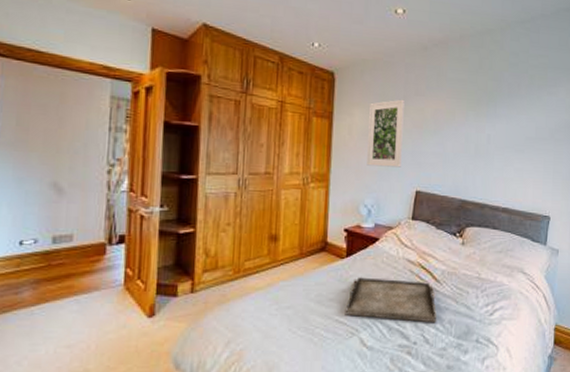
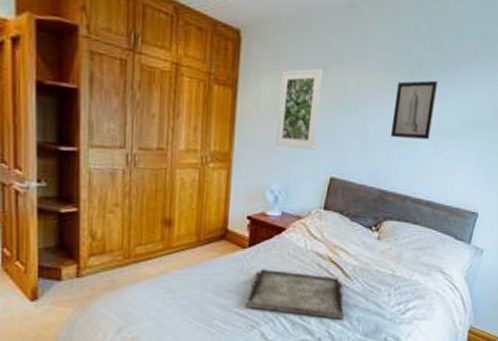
wall art: none [465,104,502,154] -> present [390,80,438,140]

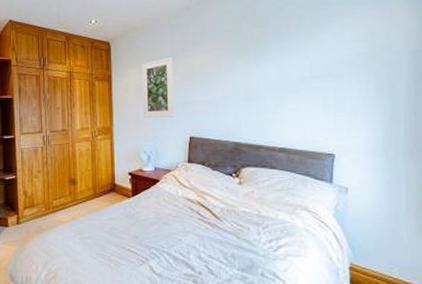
serving tray: present [245,269,345,320] -> none [134,214,220,256]
wall art: present [390,80,438,140] -> none [235,49,272,99]

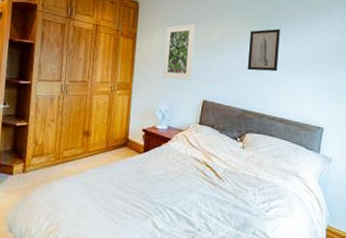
wall art: none [235,49,272,99] -> present [247,28,280,72]

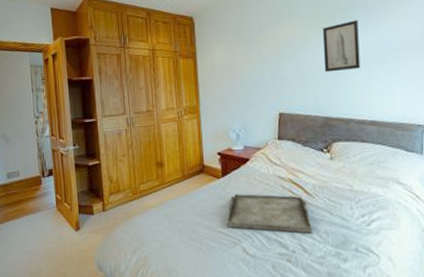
serving tray: none [141,170,219,214] -> present [226,194,313,234]
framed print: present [162,23,195,80] -> none [227,30,262,95]

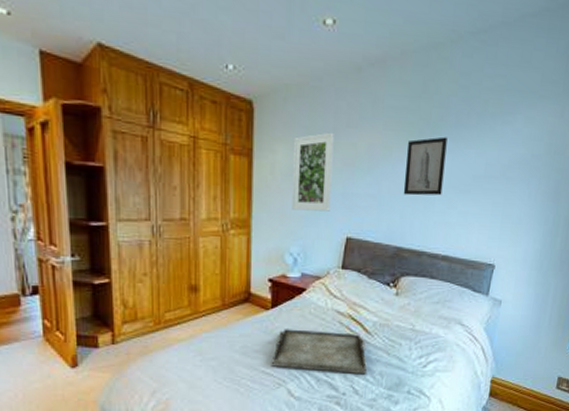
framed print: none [227,30,262,95] -> present [292,132,334,212]

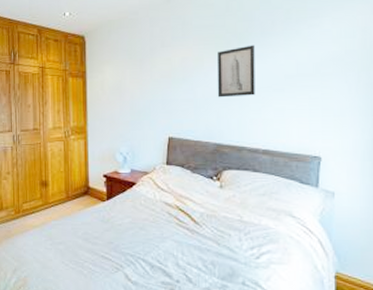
serving tray: present [271,329,368,375] -> none [109,218,199,264]
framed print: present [292,132,334,212] -> none [119,52,152,117]

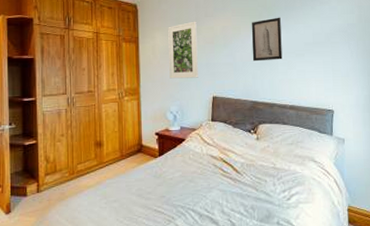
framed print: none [119,52,152,117] -> present [168,21,198,79]

